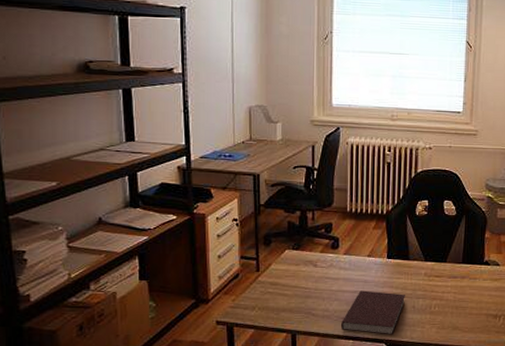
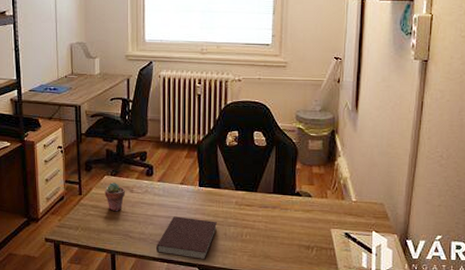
potted succulent: none [285,257,308,289] -> present [104,183,125,212]

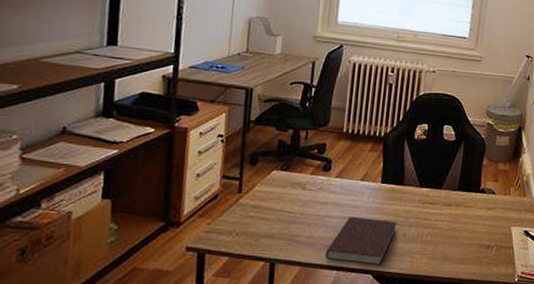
potted succulent: present [104,183,125,212] -> none [270,178,296,213]

